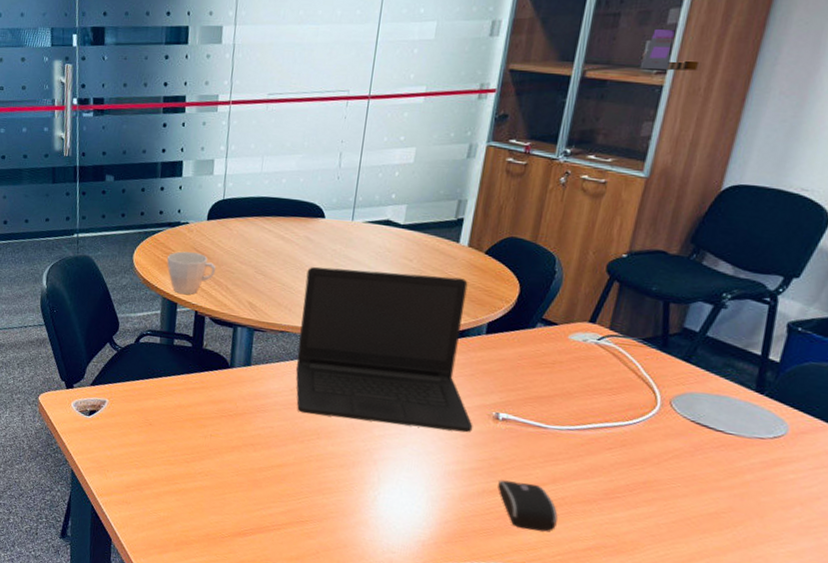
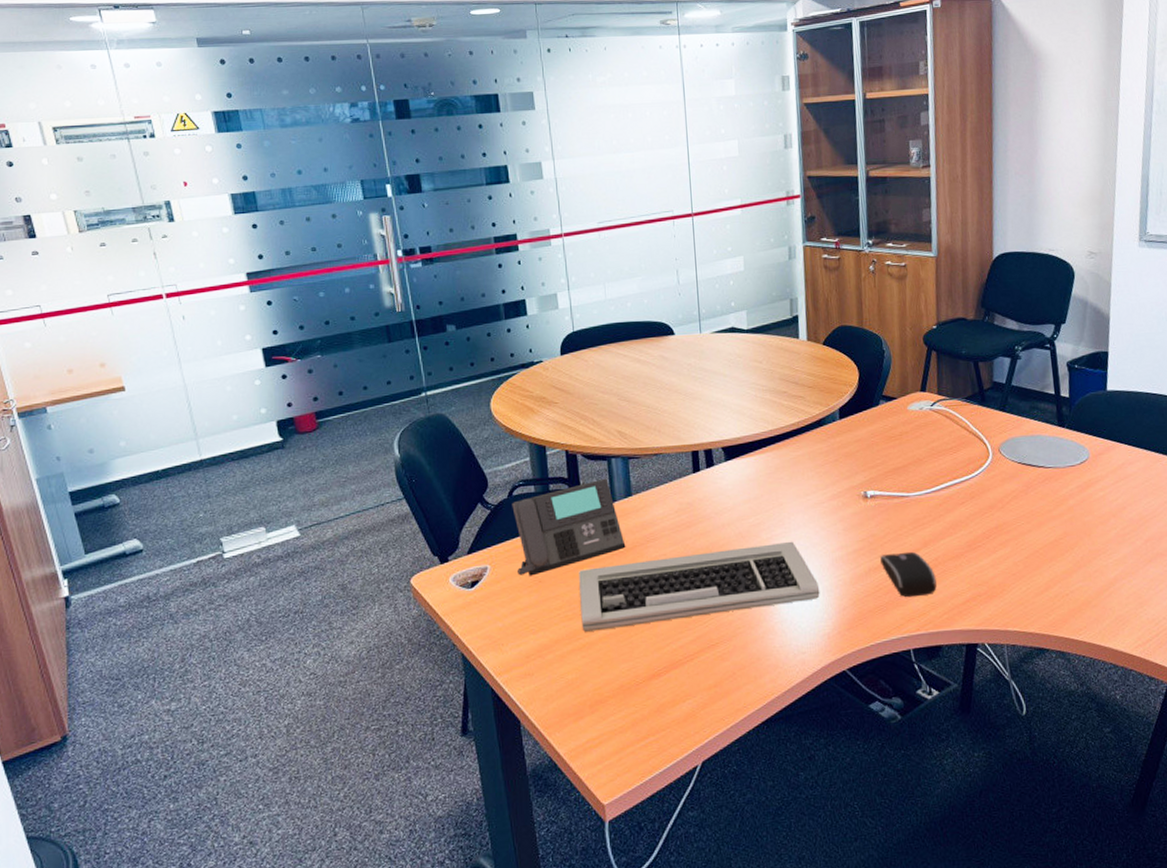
phone: none [132,344,236,418] -> present [512,478,626,576]
cup: present [167,251,217,295] -> none [527,390,579,436]
computer keyboard: none [181,422,424,506] -> present [579,541,820,632]
laptop: present [296,266,473,433] -> none [668,371,848,533]
books: present [639,27,702,71] -> none [909,128,955,165]

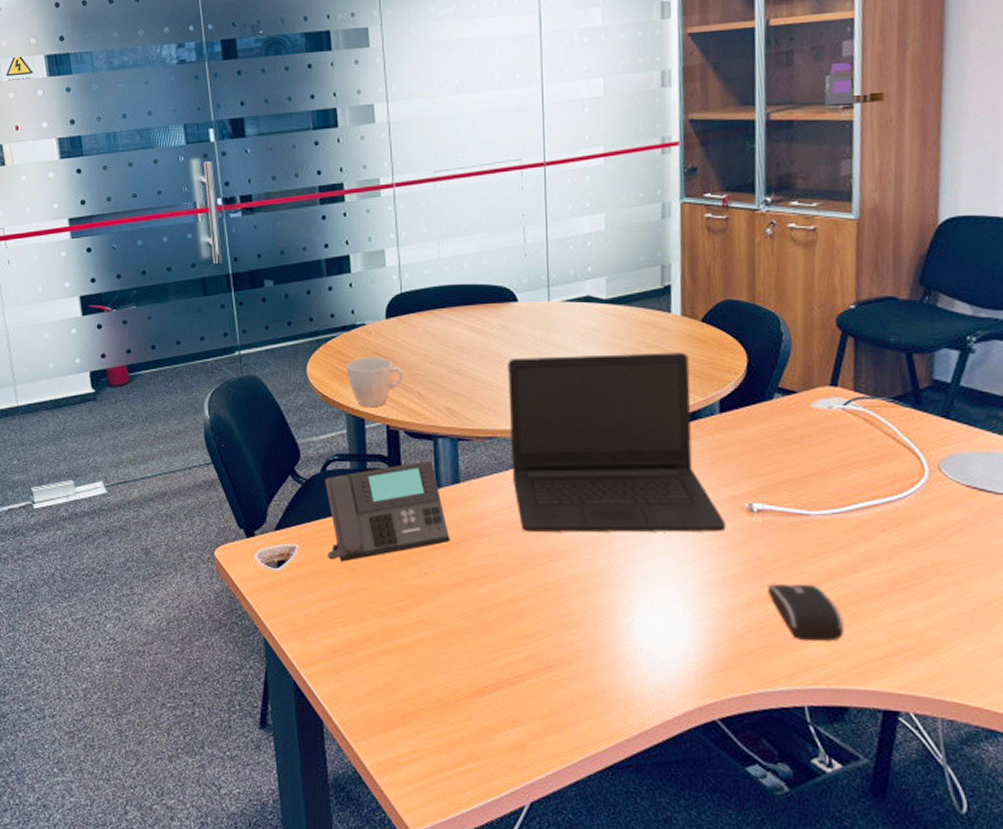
cup: none [527,390,579,436] -> present [347,358,404,408]
computer keyboard: present [579,541,820,632] -> none [395,554,686,633]
laptop: none [668,371,848,533] -> present [508,352,726,533]
books: none [909,128,955,165] -> present [824,60,888,106]

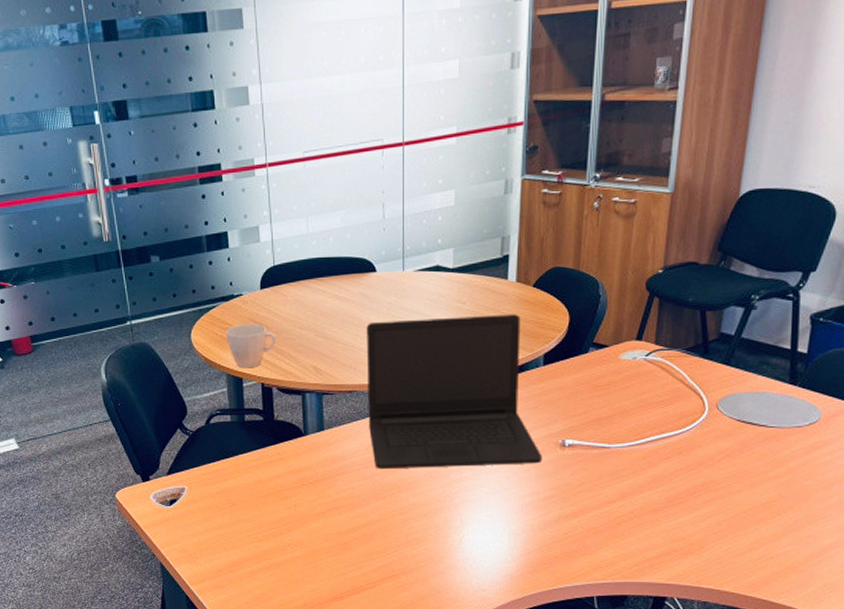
phone: present [325,460,451,562] -> none [209,412,316,499]
computer mouse: present [768,583,844,641] -> none [572,502,629,546]
books: present [824,60,888,106] -> none [653,43,709,87]

